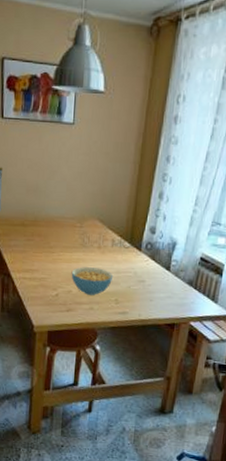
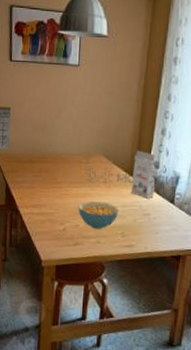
gift box: none [125,214,151,265] -> present [130,150,155,199]

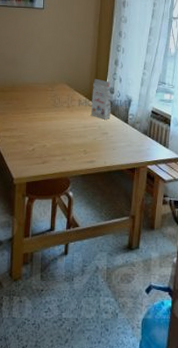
cereal bowl: present [78,201,120,229] -> none [45,124,81,148]

